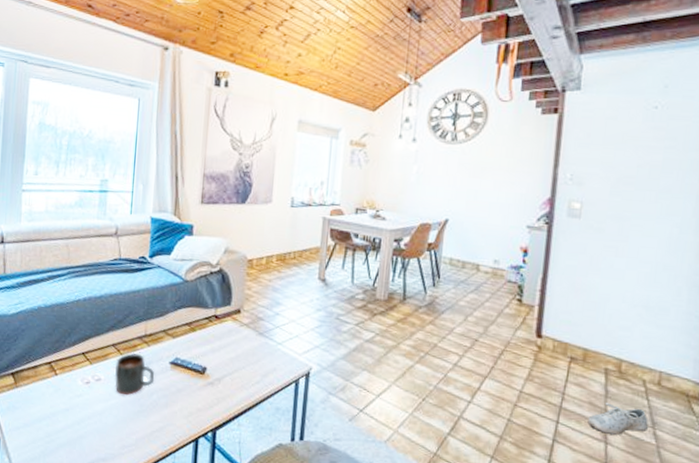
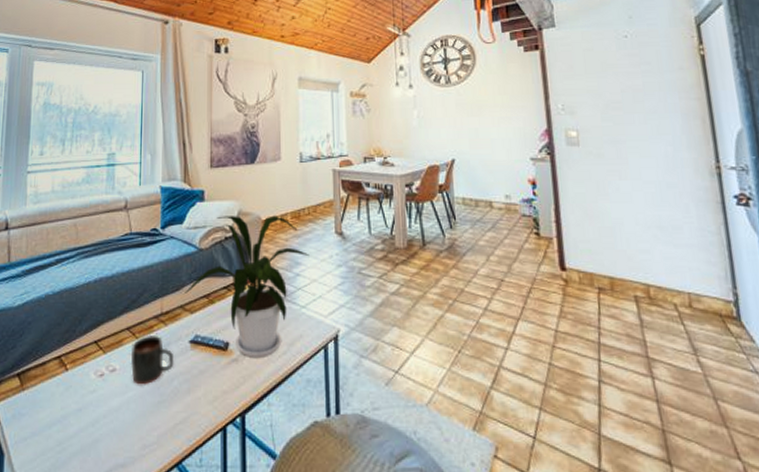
house plant: none [168,251,291,385] -> present [185,215,309,359]
shoe: present [587,403,648,435] -> none [629,333,690,367]

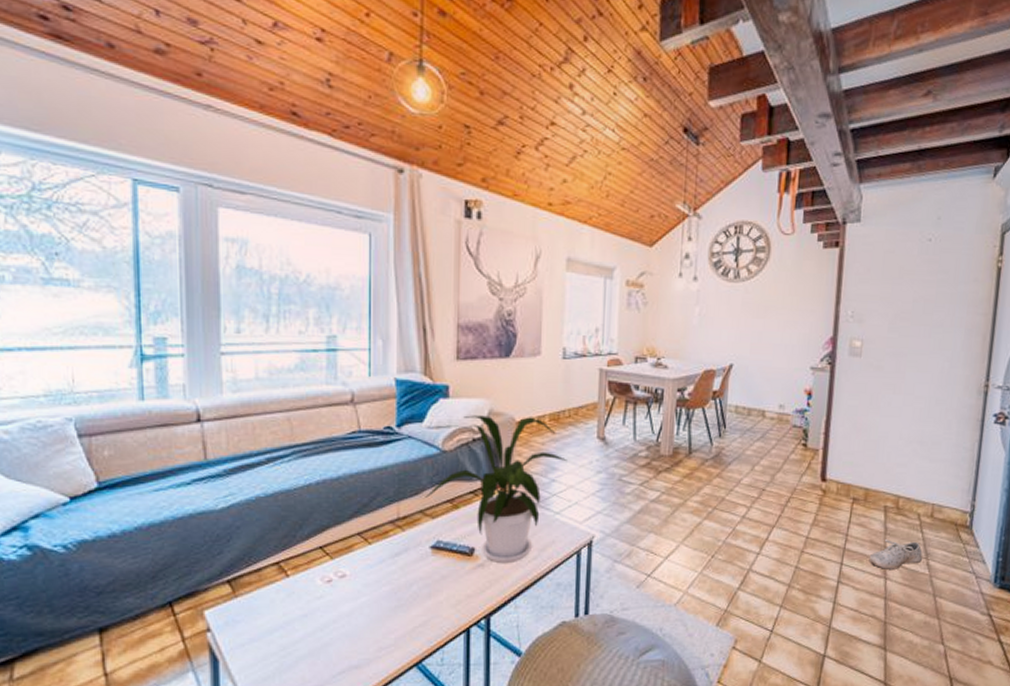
mug: present [130,334,174,385] -> none [362,540,413,591]
shoe: none [629,333,690,367] -> present [869,540,922,569]

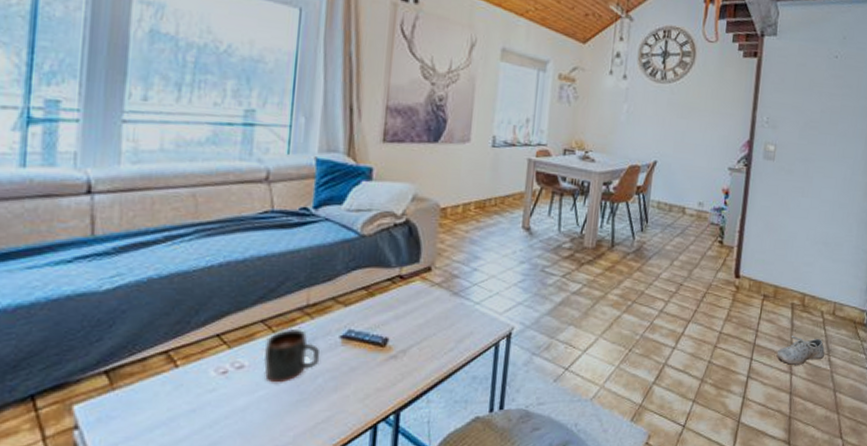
mug: none [362,540,413,591] -> present [263,328,320,383]
house plant: present [425,415,567,564] -> none [338,199,491,356]

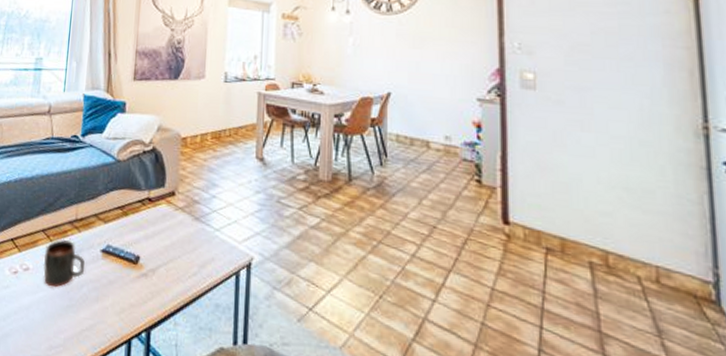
shoe: present [776,336,825,365] -> none [577,304,653,346]

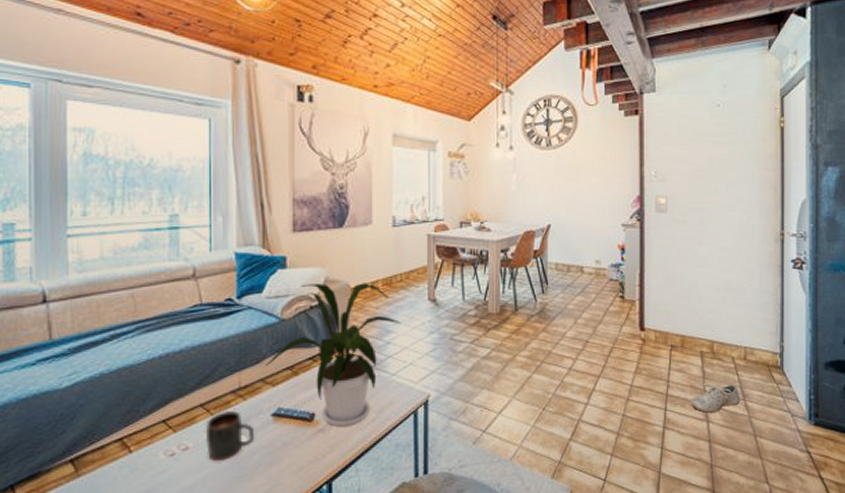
house plant: none [100,129,227,276] -> present [265,283,401,428]
shoe: none [577,304,653,346] -> present [691,383,740,413]

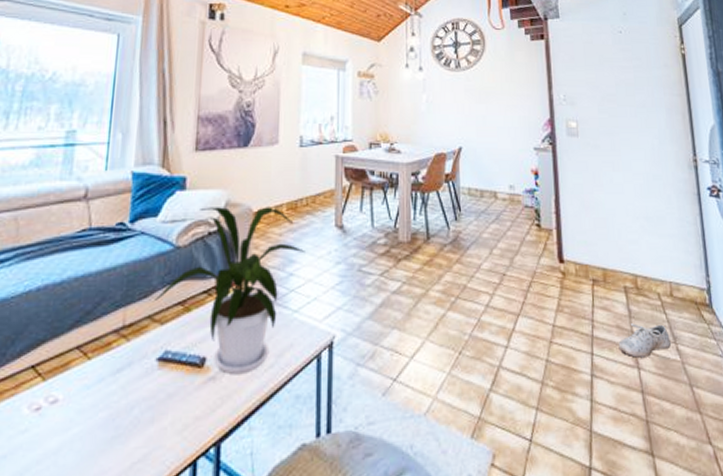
mug: present [205,410,255,462] -> none [78,353,136,418]

